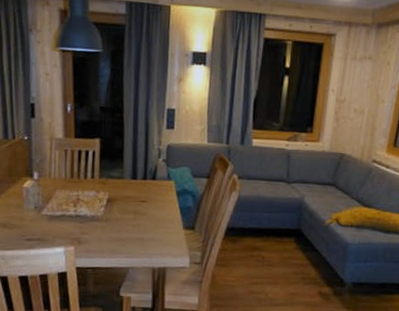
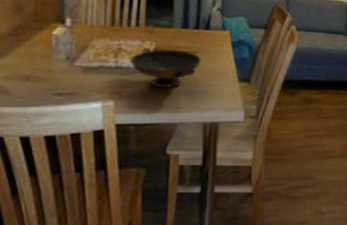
decorative bowl: none [87,198,149,235] -> present [130,48,201,88]

